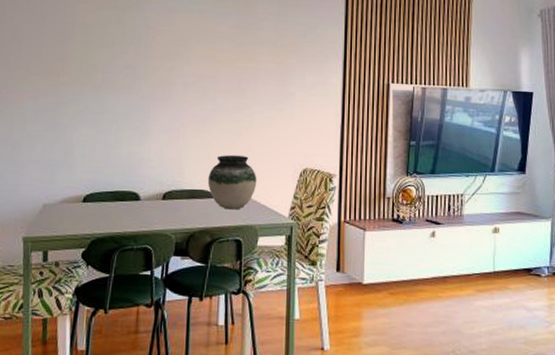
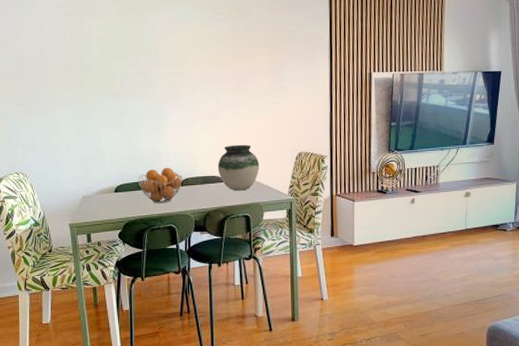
fruit basket: none [112,176,166,219] -> present [138,167,183,204]

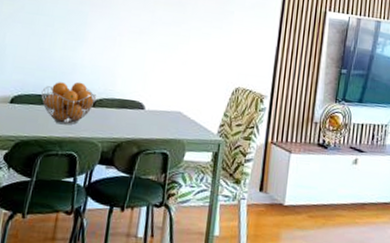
vase: present [217,145,260,191] -> none [139,67,190,123]

